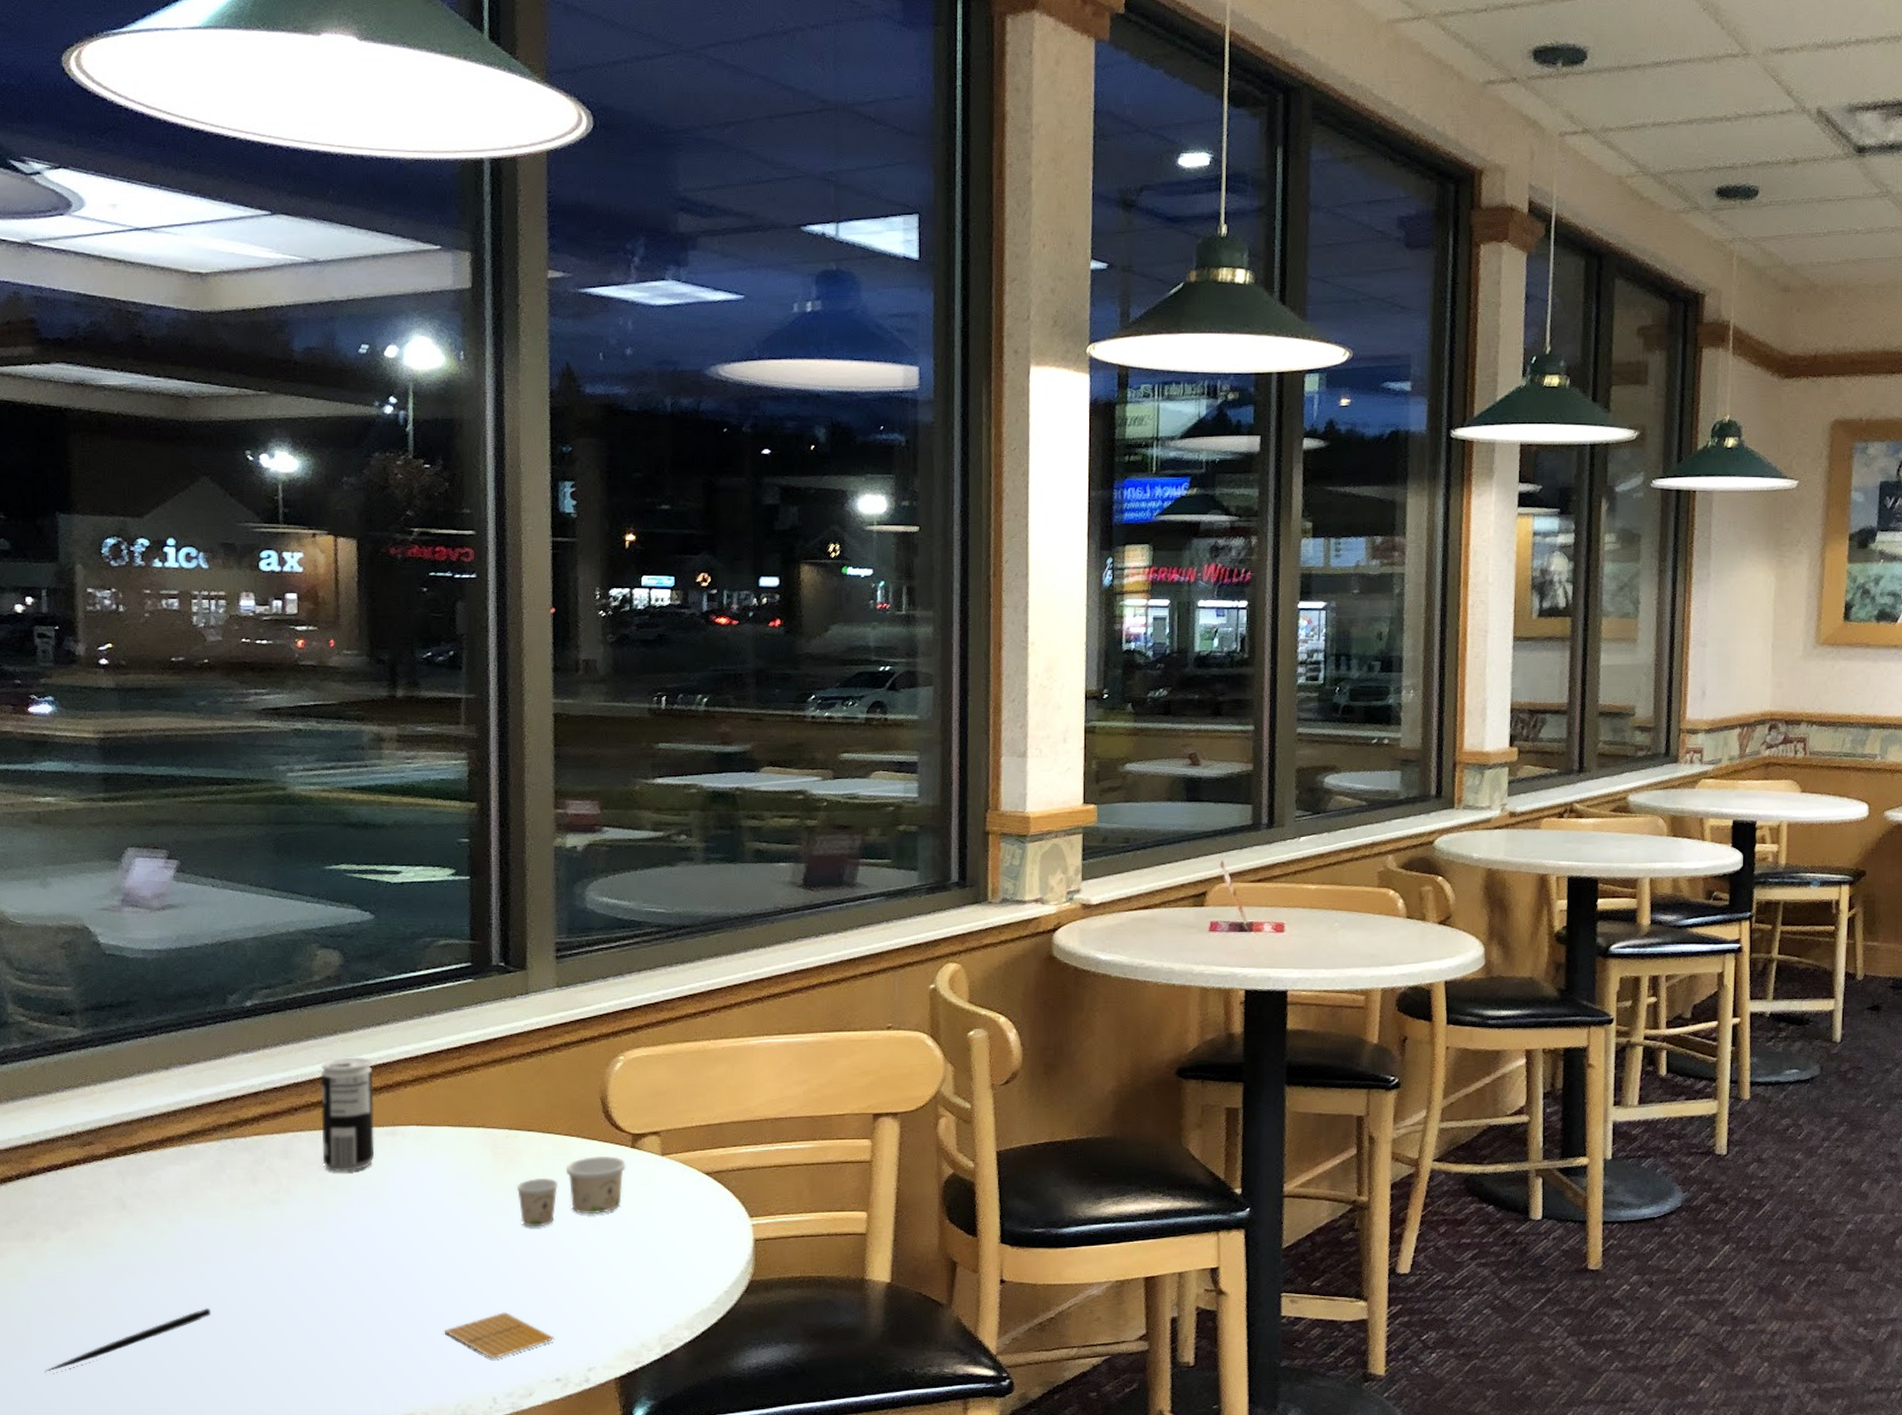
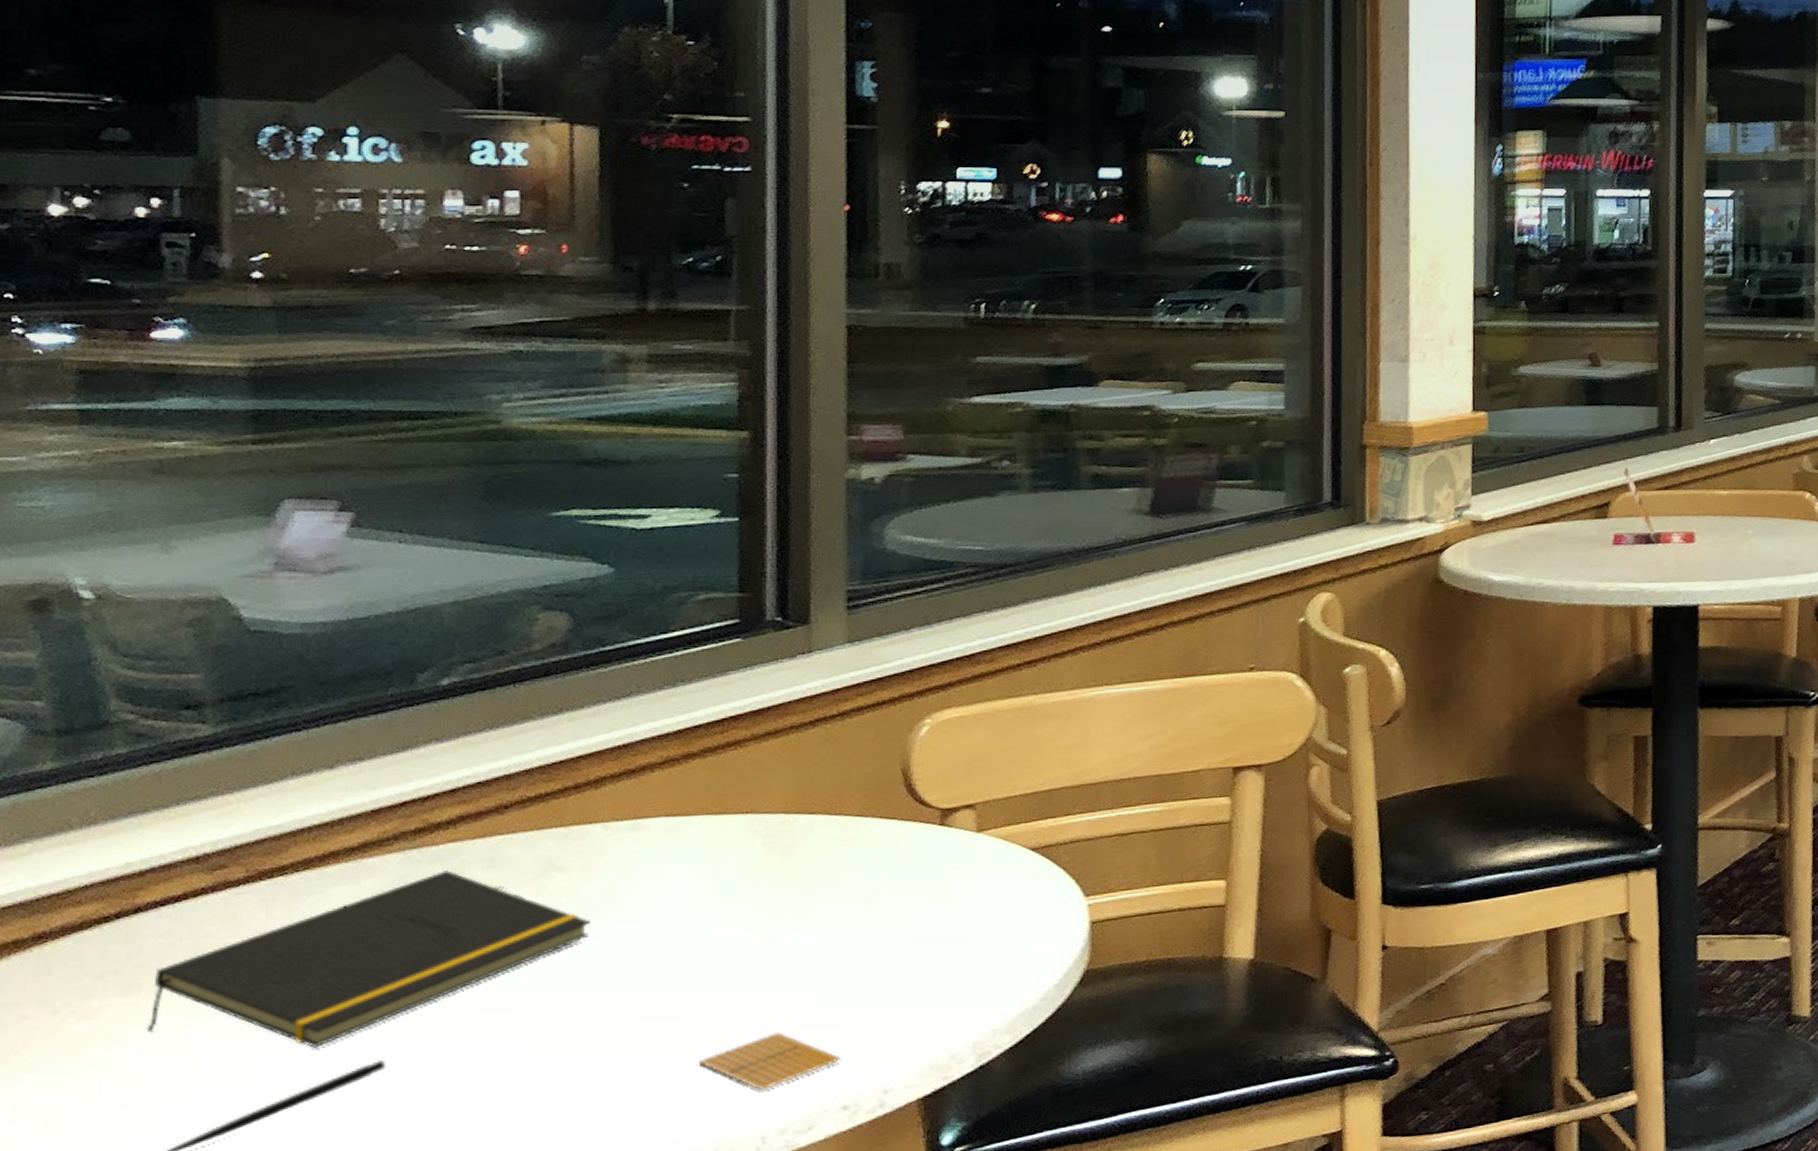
notepad: none [41,1157,361,1295] -> present [147,869,591,1049]
beverage can: present [320,1057,375,1172] -> none [539,738,611,880]
paper cup: present [517,1155,626,1227] -> none [795,836,933,928]

